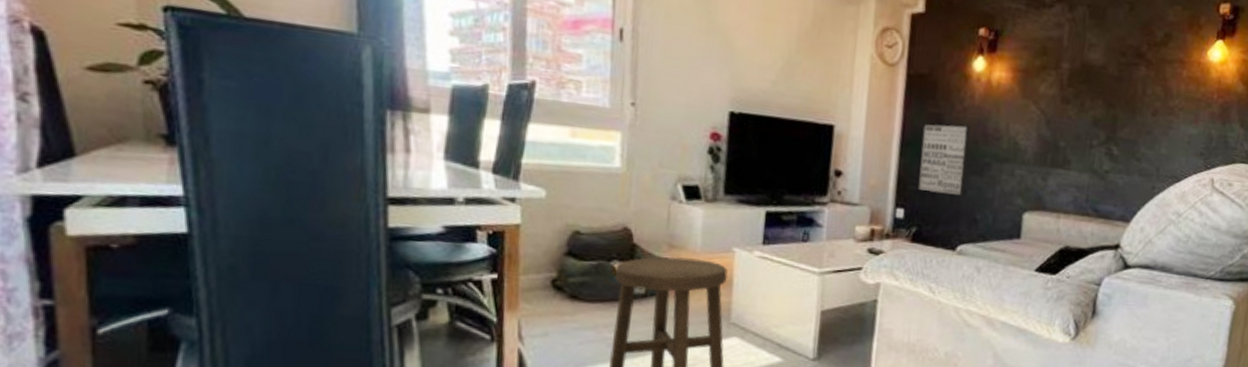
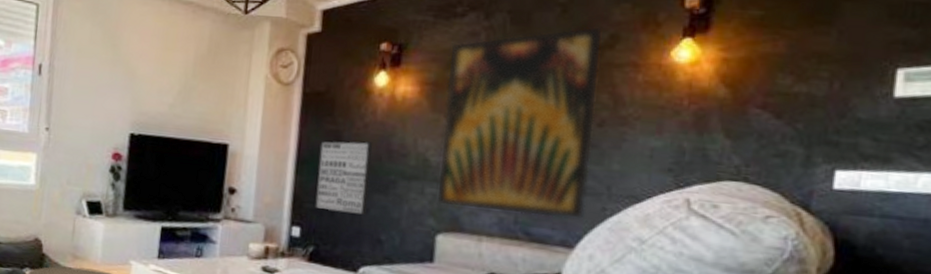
wall art: none [1023,24,1161,197] -> present [435,25,604,220]

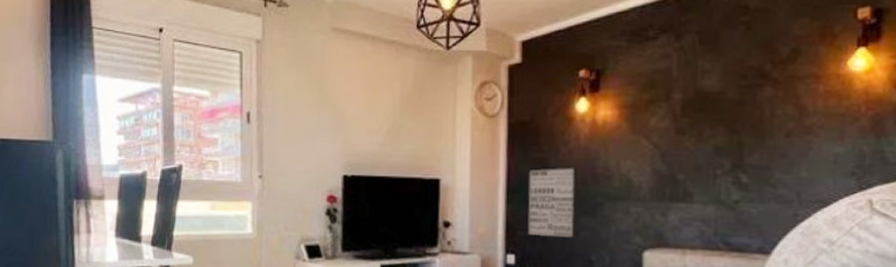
wall art: present [435,25,604,220] -> none [640,41,786,227]

